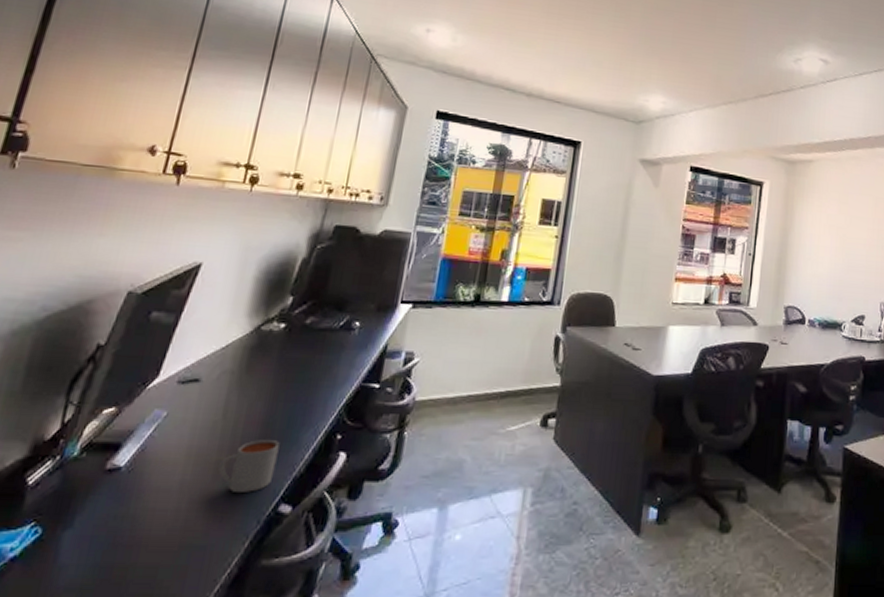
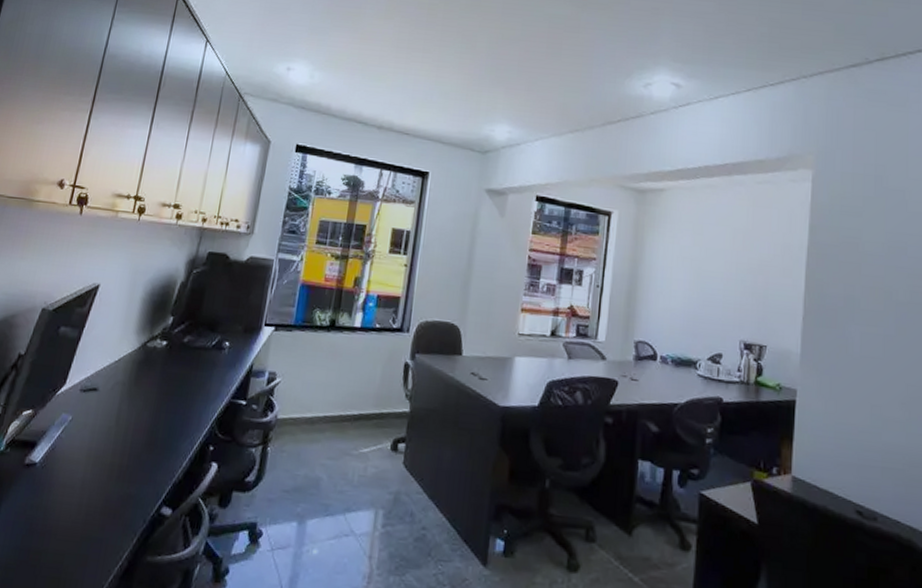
mug: present [218,440,280,494] -> none [112,446,162,494]

